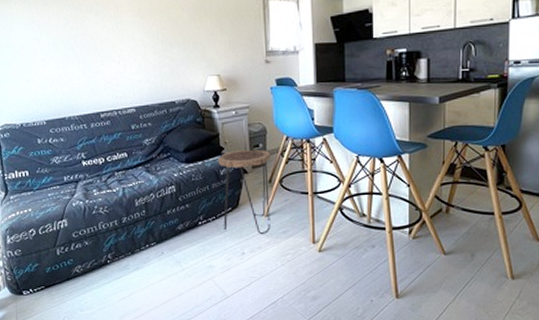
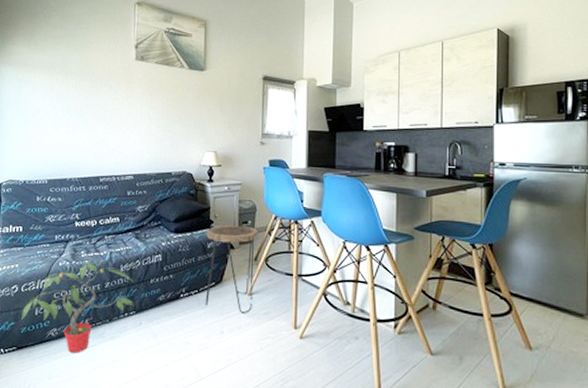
potted plant: none [43,199,154,286] -> present [21,262,134,353]

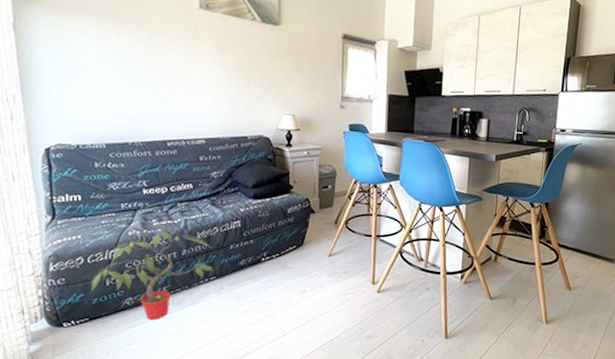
side table: present [205,224,258,315] -> none [286,189,339,274]

